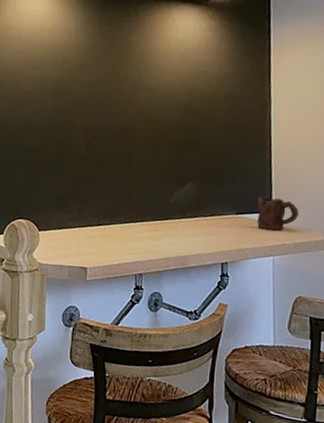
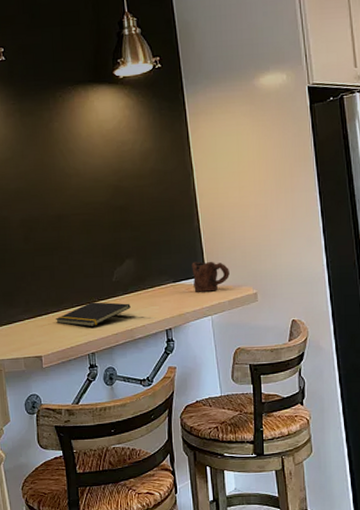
notepad: none [106,220,187,246] -> present [55,302,131,327]

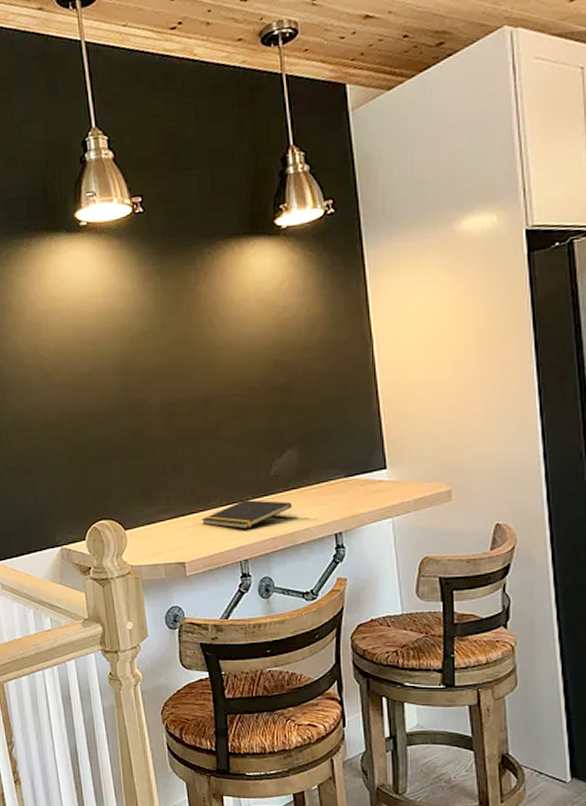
mug: present [192,261,230,292] -> none [368,451,416,489]

